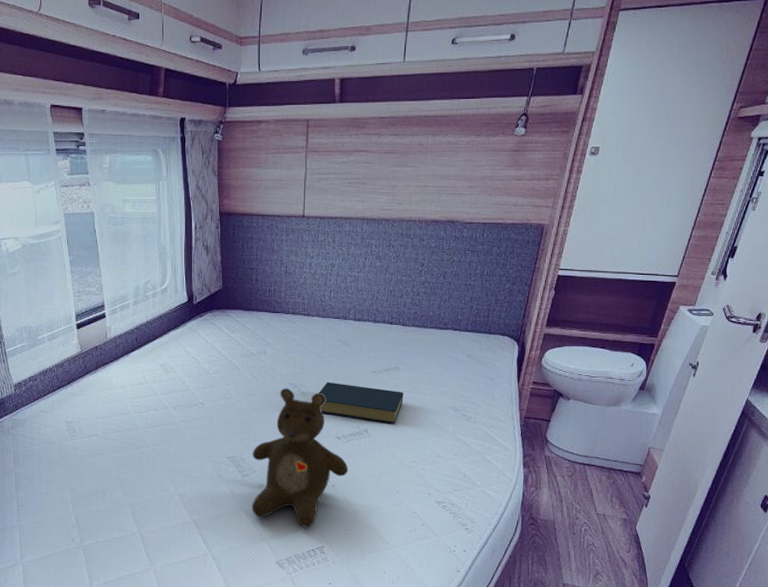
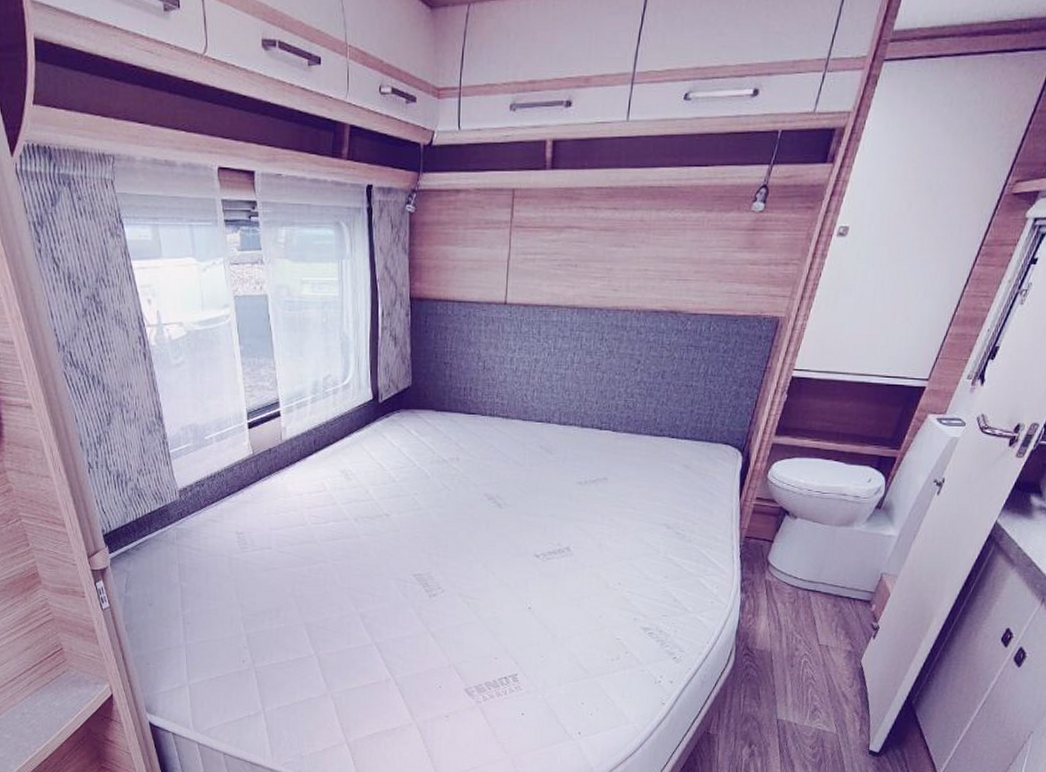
teddy bear: present [251,388,349,528] -> none [439,499,547,653]
hardback book: present [318,381,404,424] -> none [516,493,612,541]

